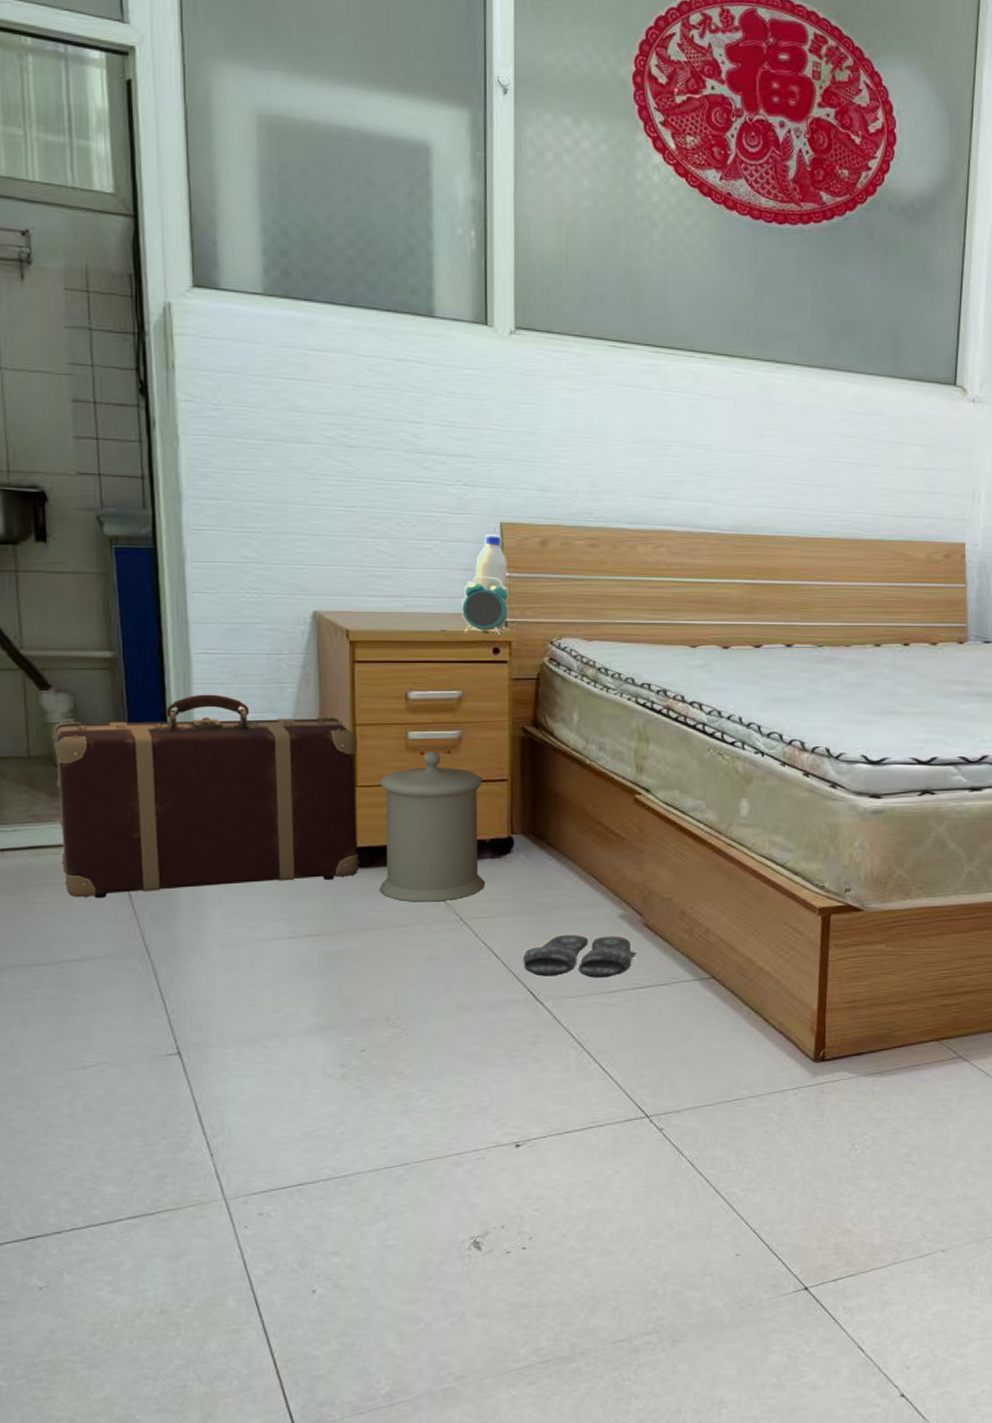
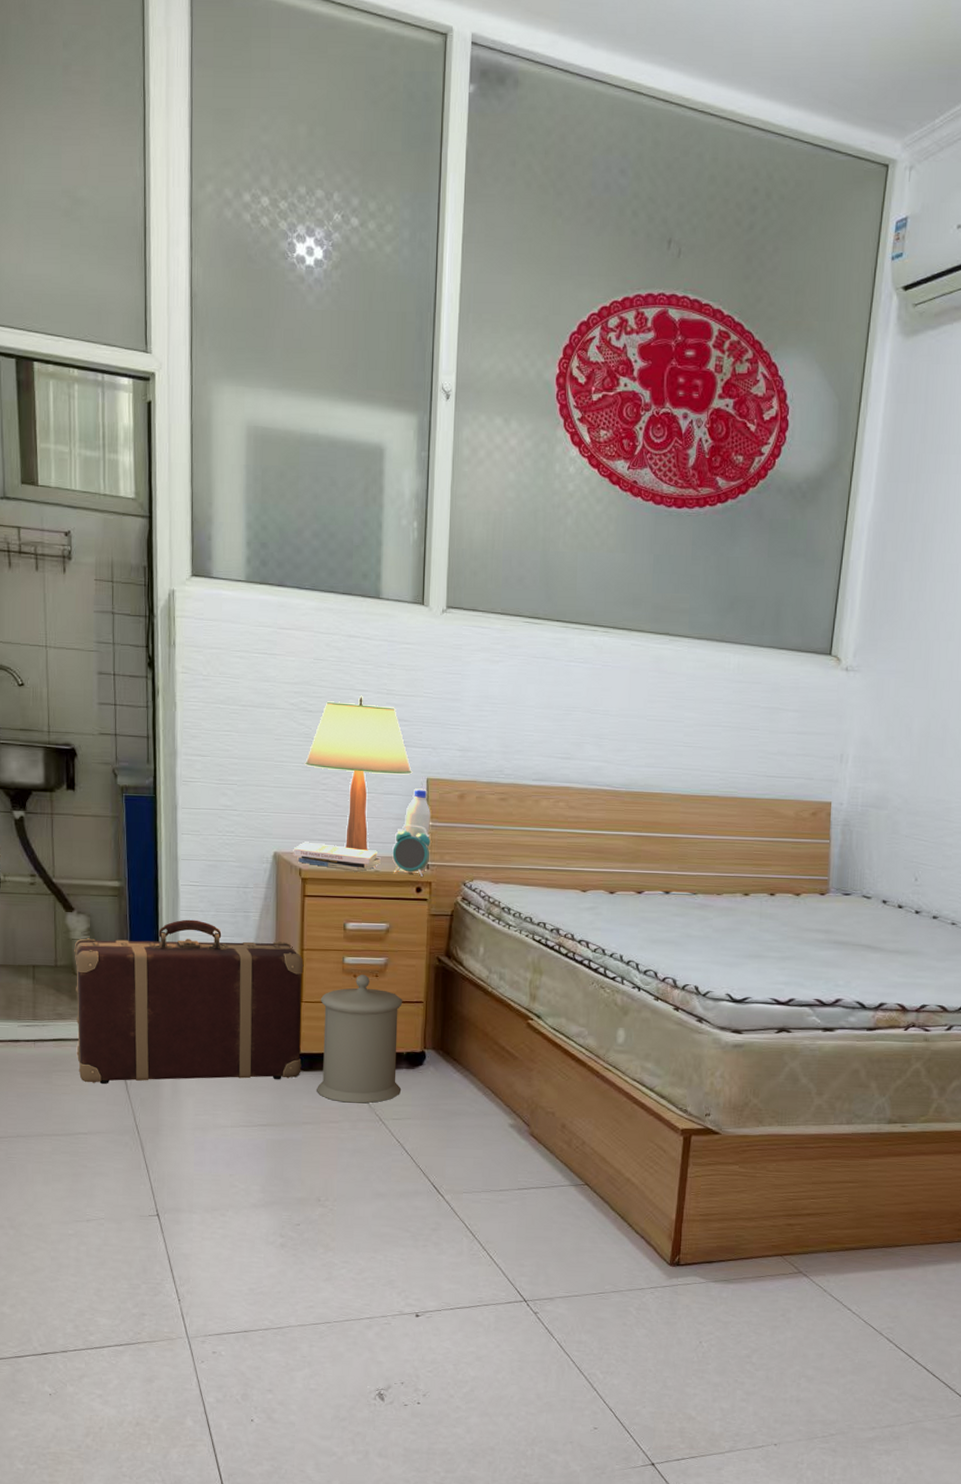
books: none [338,599,448,632] -> present [294,843,381,872]
table lamp: none [348,429,482,607] -> present [305,696,412,851]
slippers: present [523,934,637,978] -> none [429,1138,523,1178]

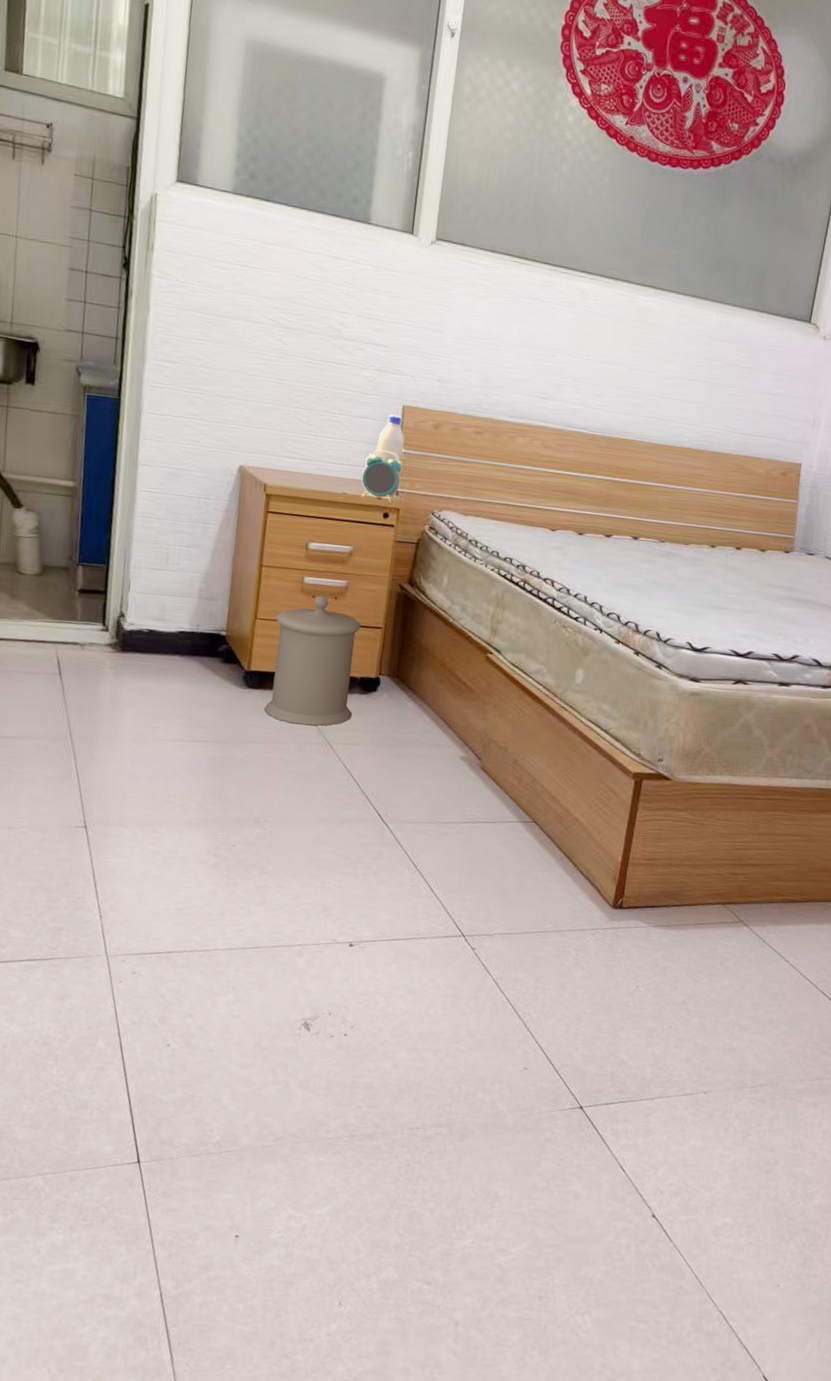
suitcase: present [74,919,304,1084] -> none [12,525,261,696]
books: present [294,843,381,872] -> none [260,458,349,492]
table lamp: present [305,696,412,851] -> none [279,318,388,472]

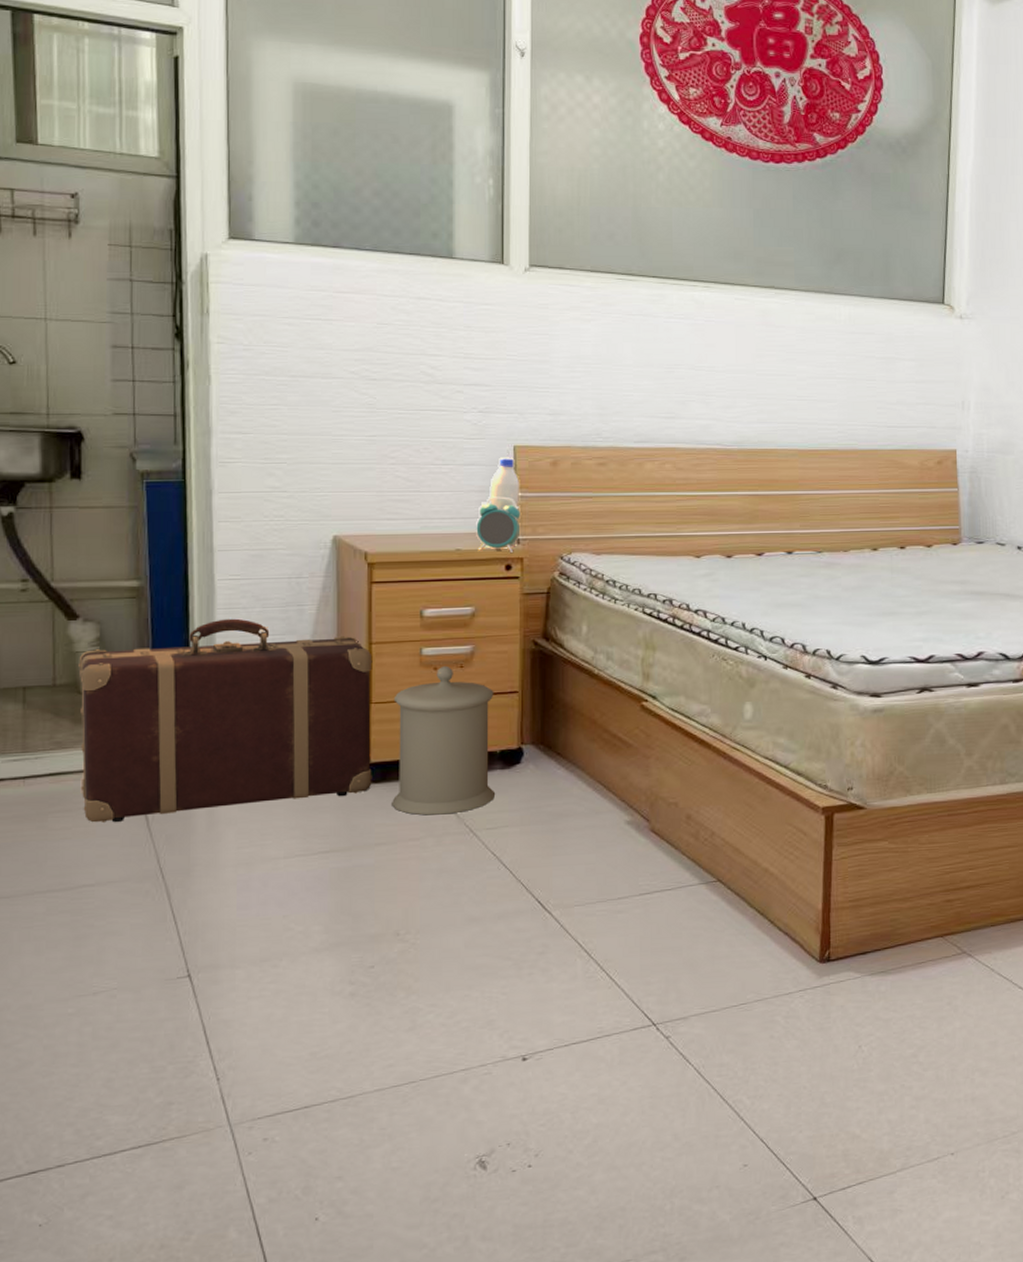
suitcase: none [12,525,261,696] -> present [78,618,373,823]

